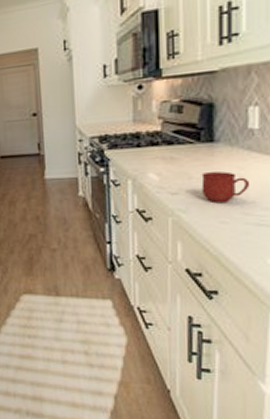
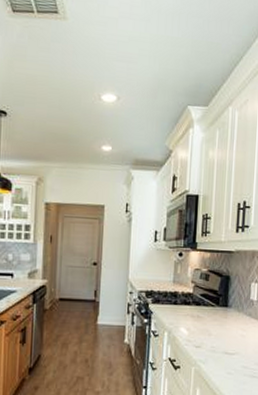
mug: present [201,171,250,204] -> none [217,331,249,358]

